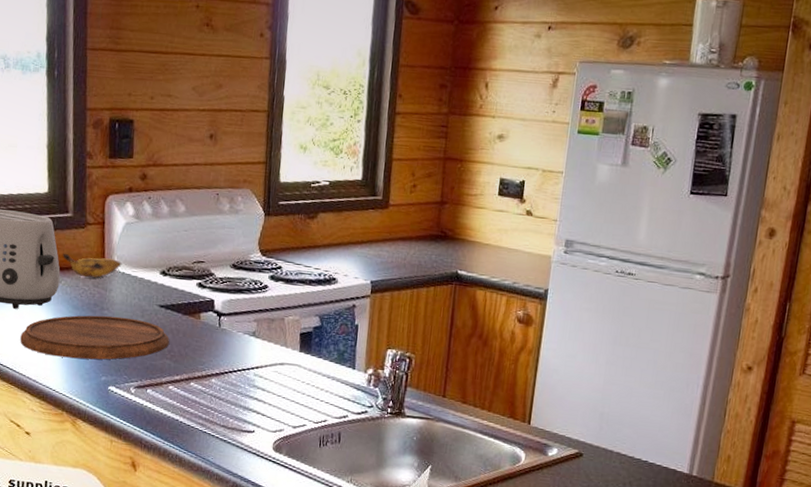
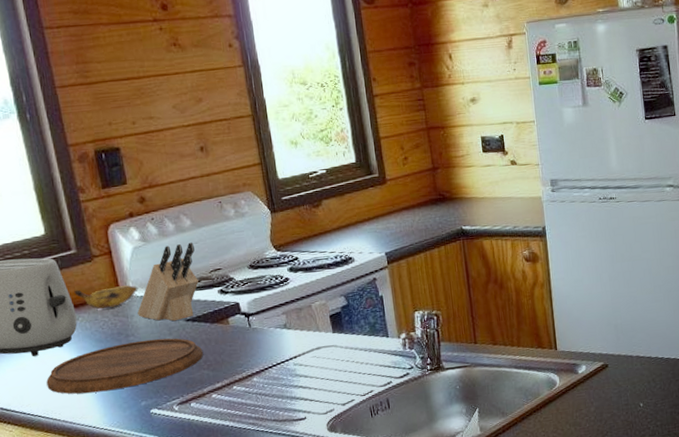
knife block: none [116,227,183,305] -> present [137,242,199,322]

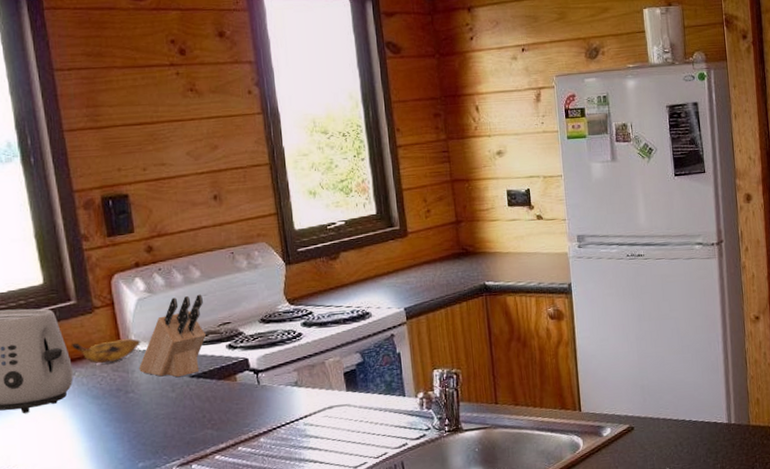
cutting board: present [46,338,204,394] -> none [36,395,208,454]

